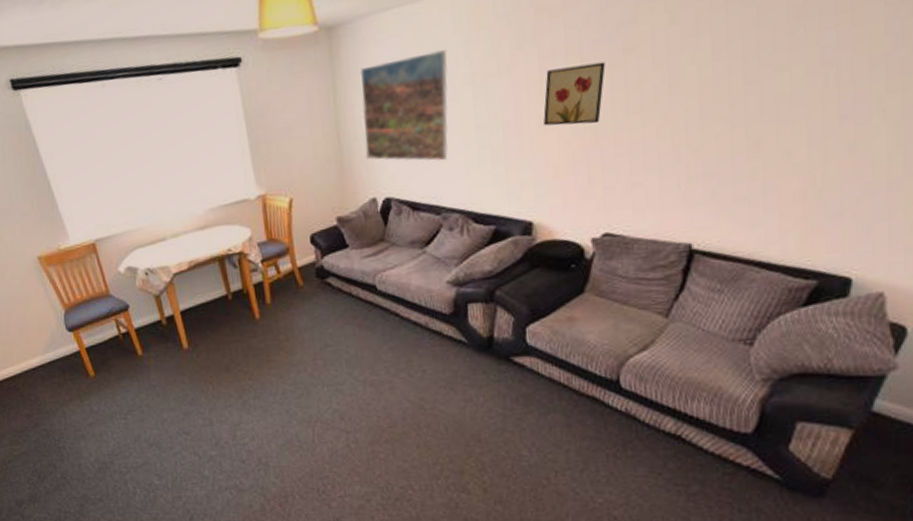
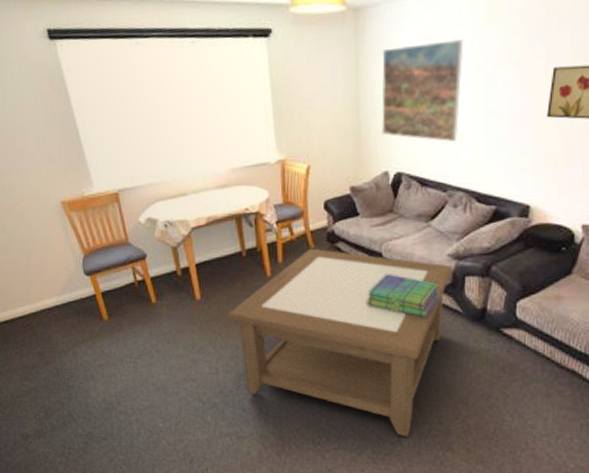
coffee table: none [217,285,453,480] -> present [227,248,452,437]
stack of books: none [362,307,442,352] -> present [366,274,441,319]

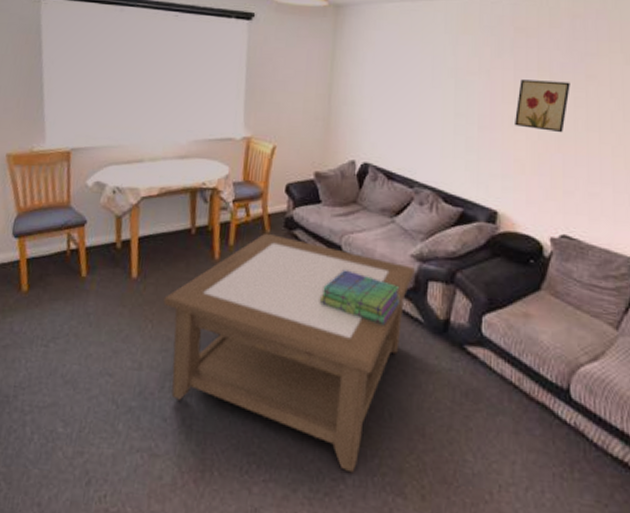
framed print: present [381,38,464,142] -> none [351,43,437,139]

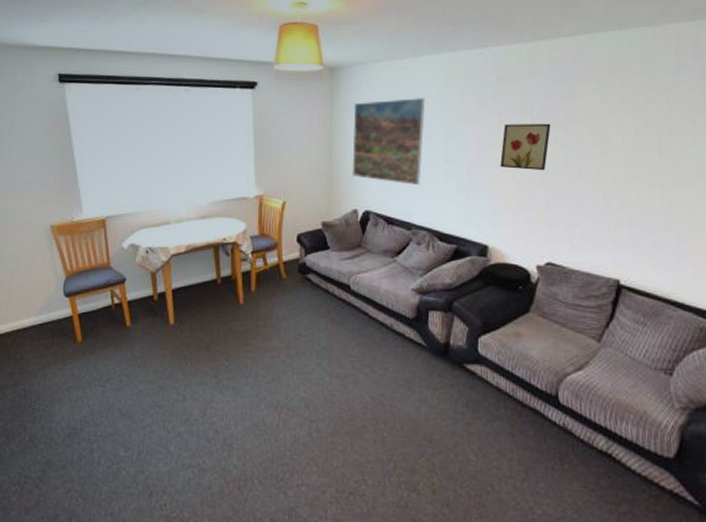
coffee table: present [163,233,415,473] -> none [199,278,416,475]
stack of books: present [319,269,401,326] -> none [334,306,405,352]
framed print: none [351,43,437,139] -> present [351,97,426,186]

